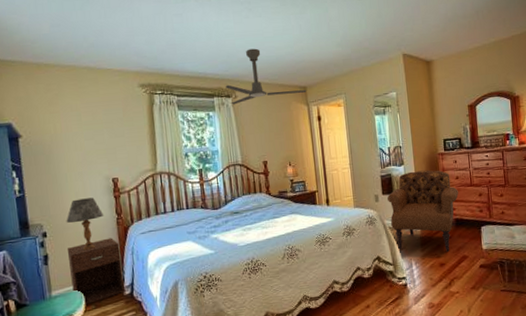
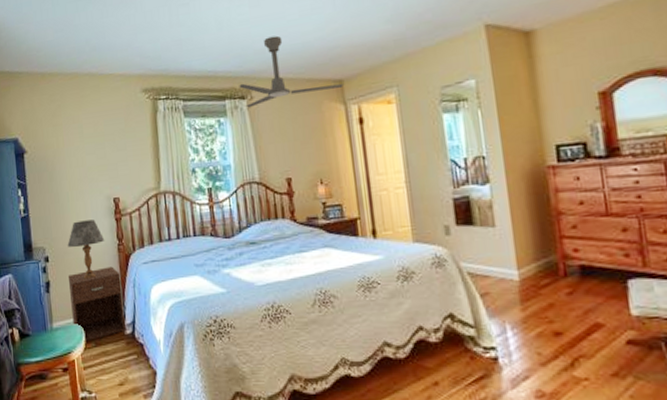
armchair: present [387,170,459,252] -> none [464,190,584,315]

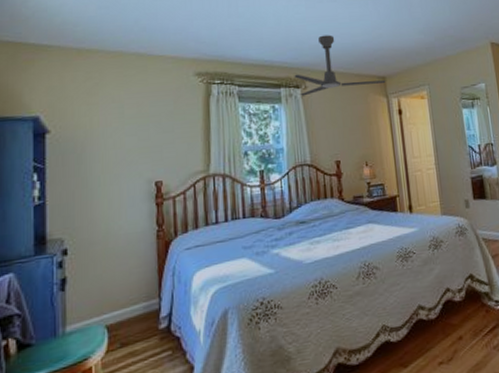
table lamp: present [67,219,105,280] -> none [93,205,142,272]
nightstand: present [67,266,126,342] -> none [91,255,160,344]

